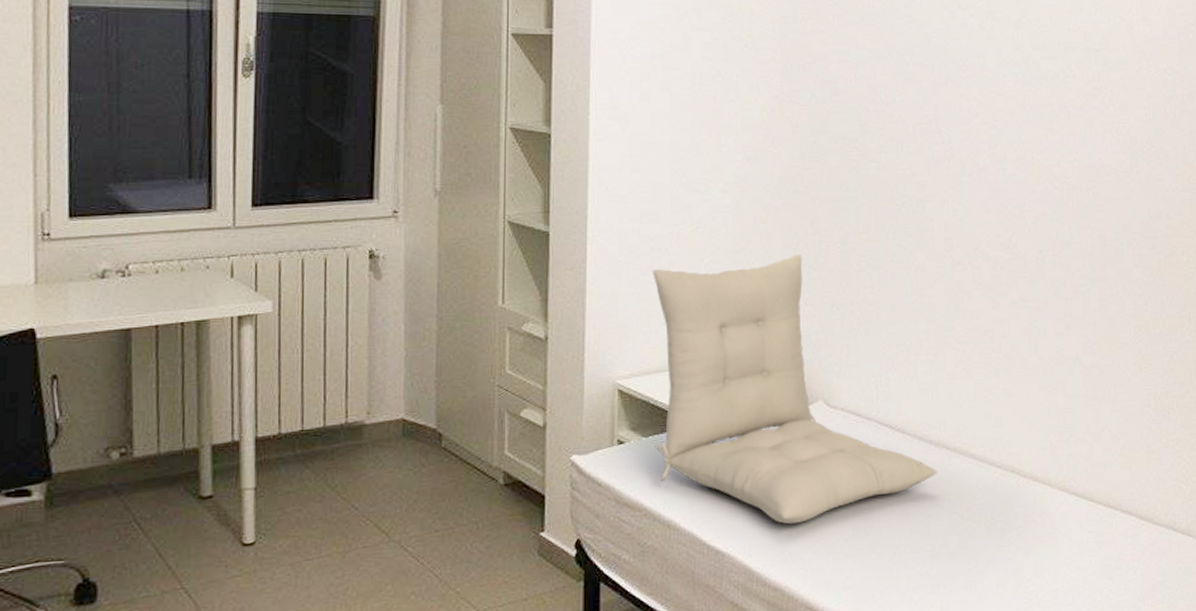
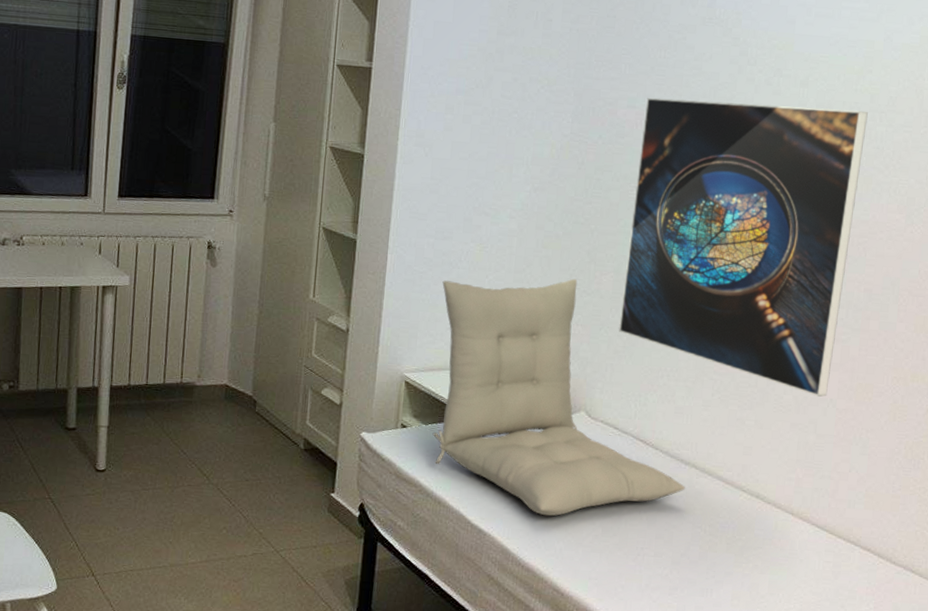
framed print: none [851,49,1083,355] -> present [619,97,868,397]

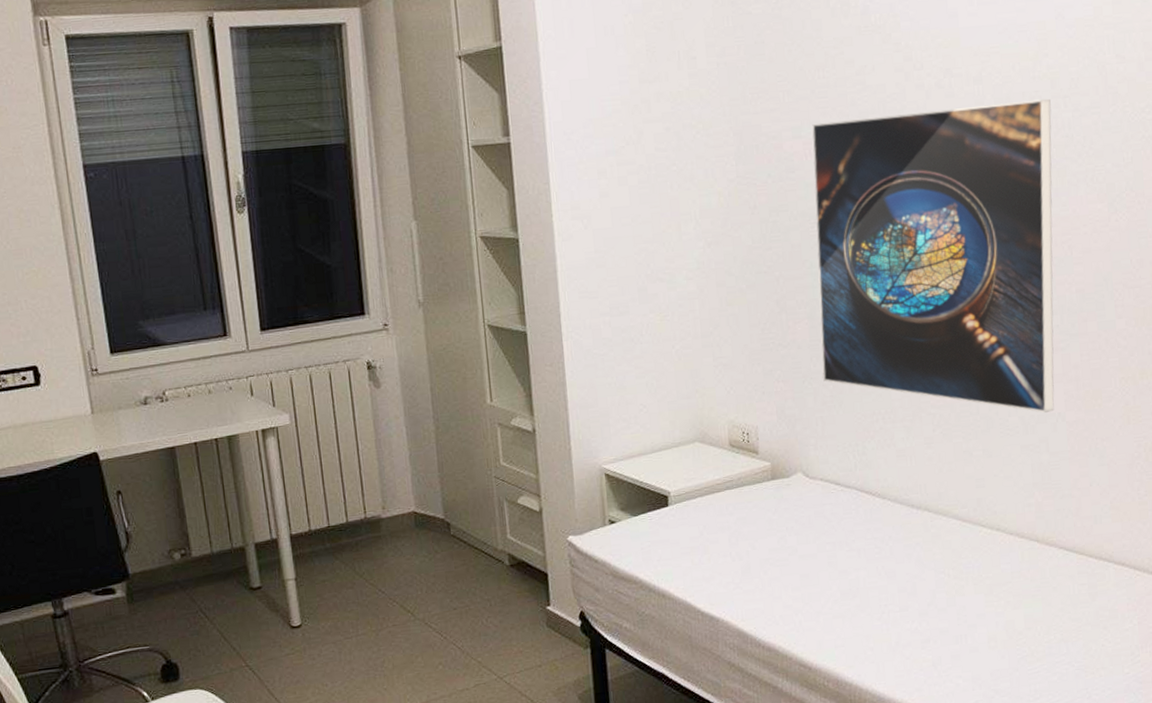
seat cushion: present [432,278,685,517] -> none [626,332,921,590]

